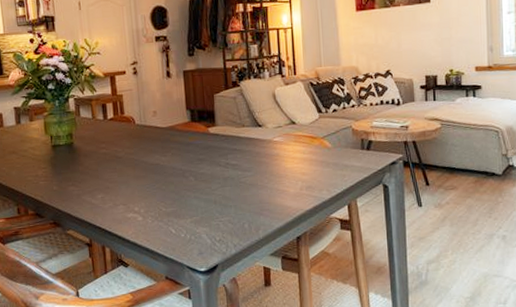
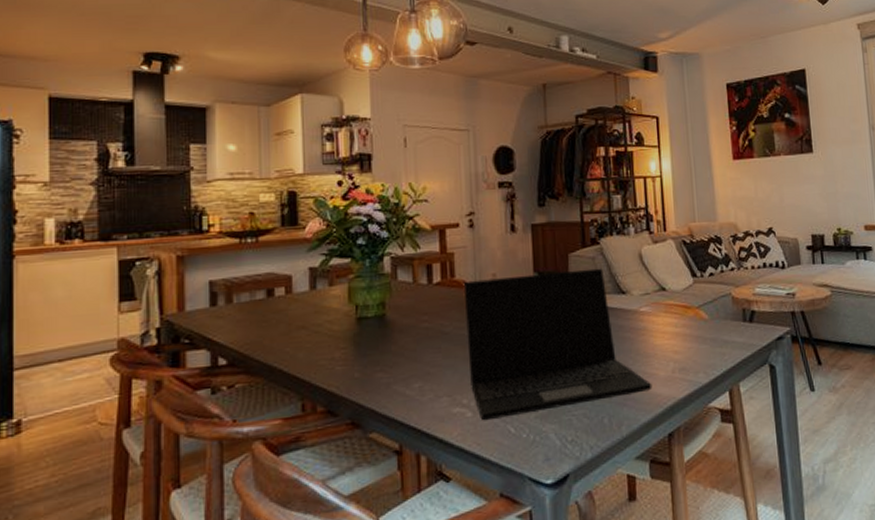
laptop: none [131,106,284,224] -> present [463,268,653,421]

